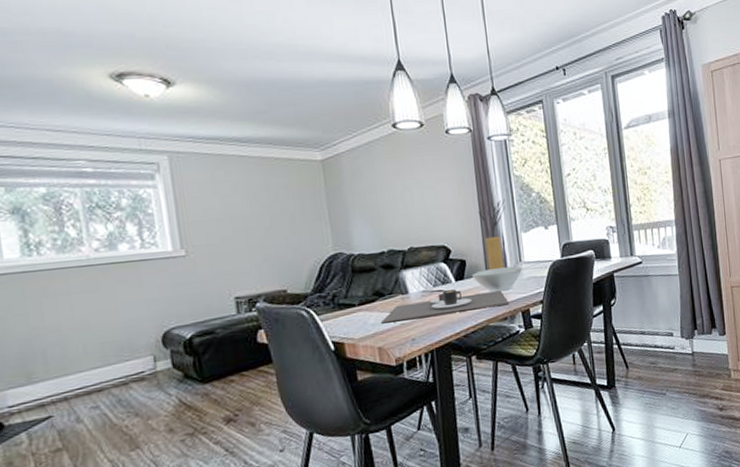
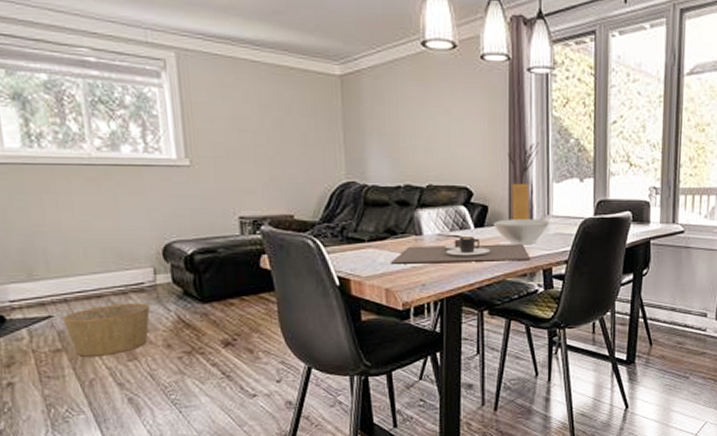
basket: none [62,391,152,453] -> present [62,303,150,357]

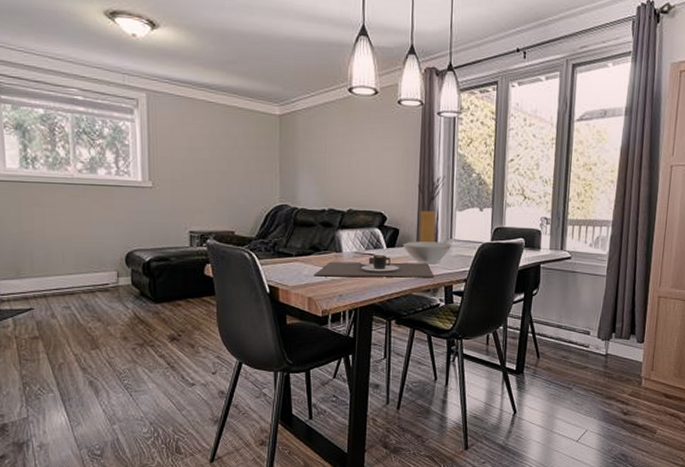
basket: present [62,303,150,357] -> none [41,300,112,344]

